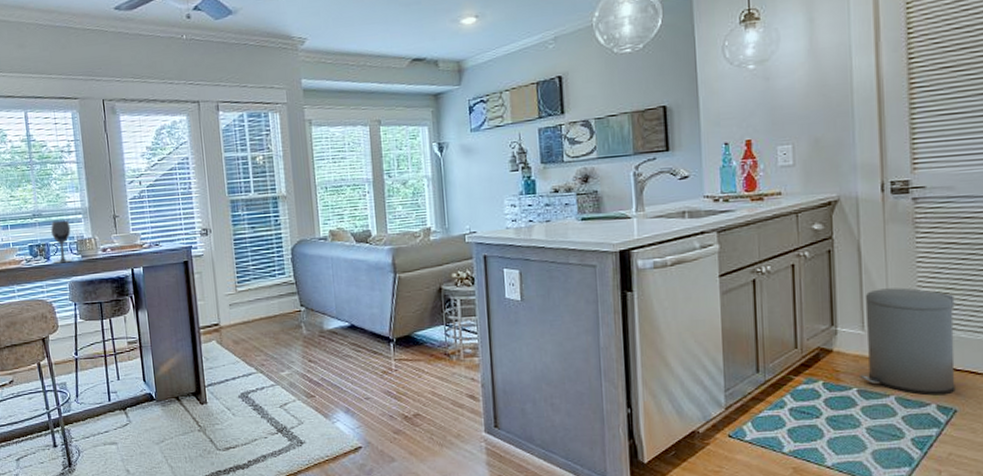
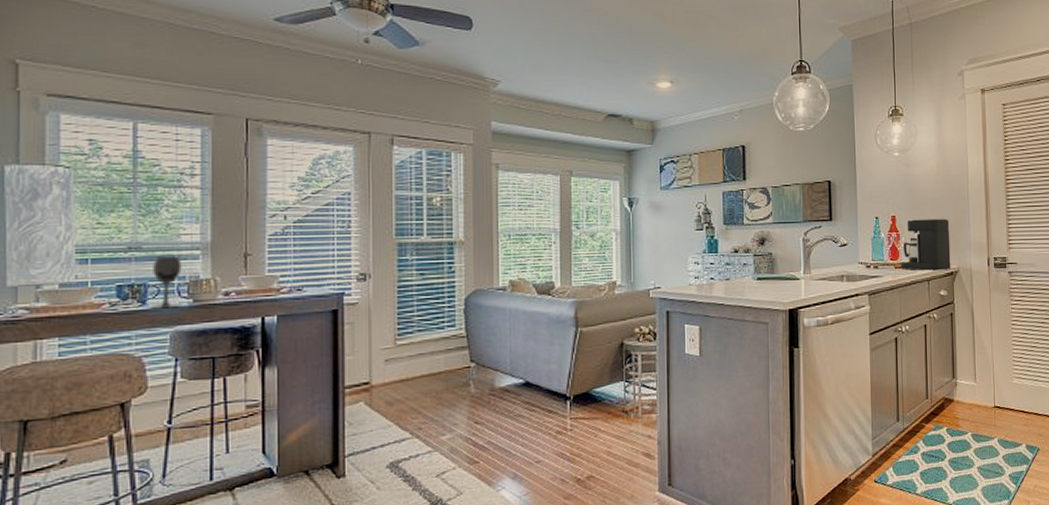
coffee maker: none [759,138,828,203] -> present [901,218,951,271]
pedal bin: present [860,287,955,396] -> none [973,346,1038,437]

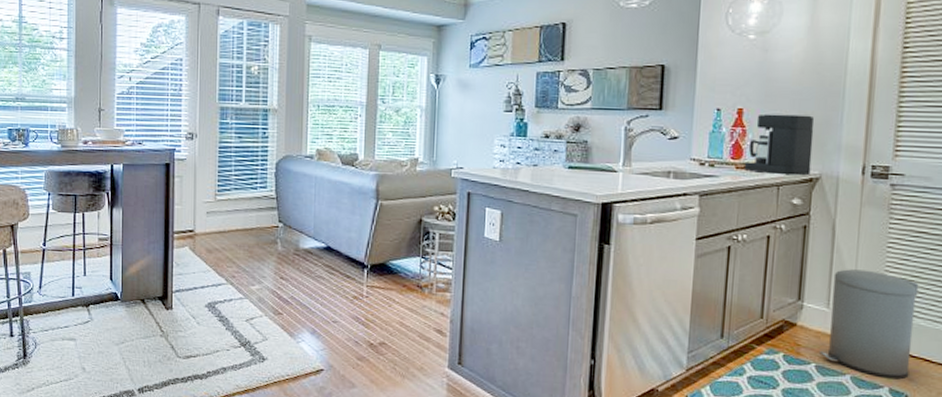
wine glass: present [151,256,182,309] -> none [32,107,53,151]
pedal bin: none [973,346,1038,437] -> present [819,269,919,380]

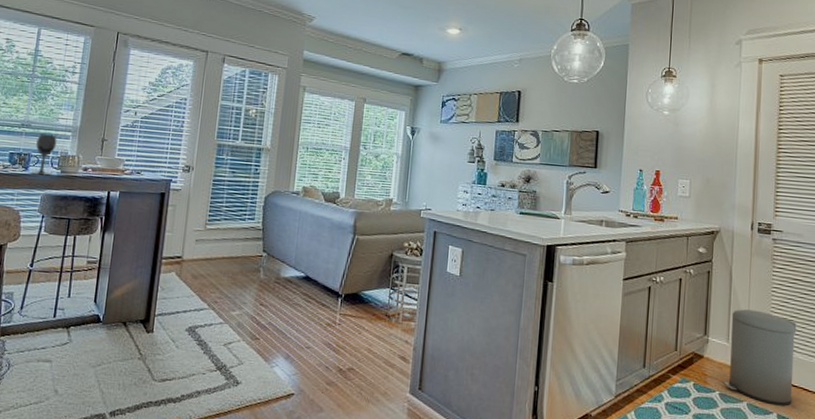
wine glass: none [32,107,53,151] -> present [31,133,57,176]
coffee maker: present [744,114,814,176] -> none [661,176,714,229]

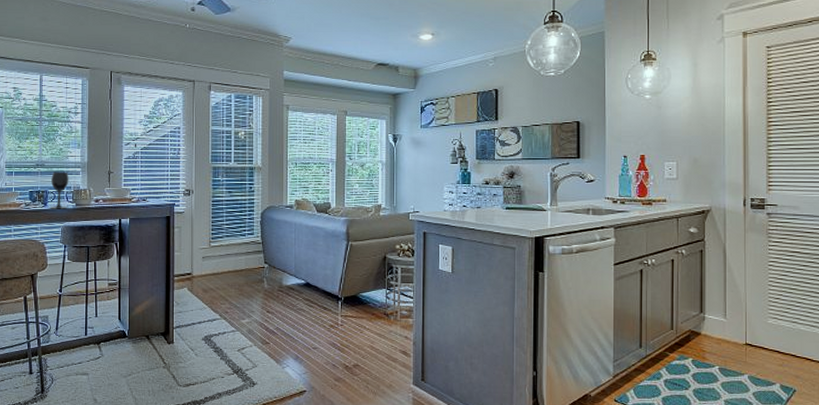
pedal bin: present [722,309,797,406] -> none [721,285,797,377]

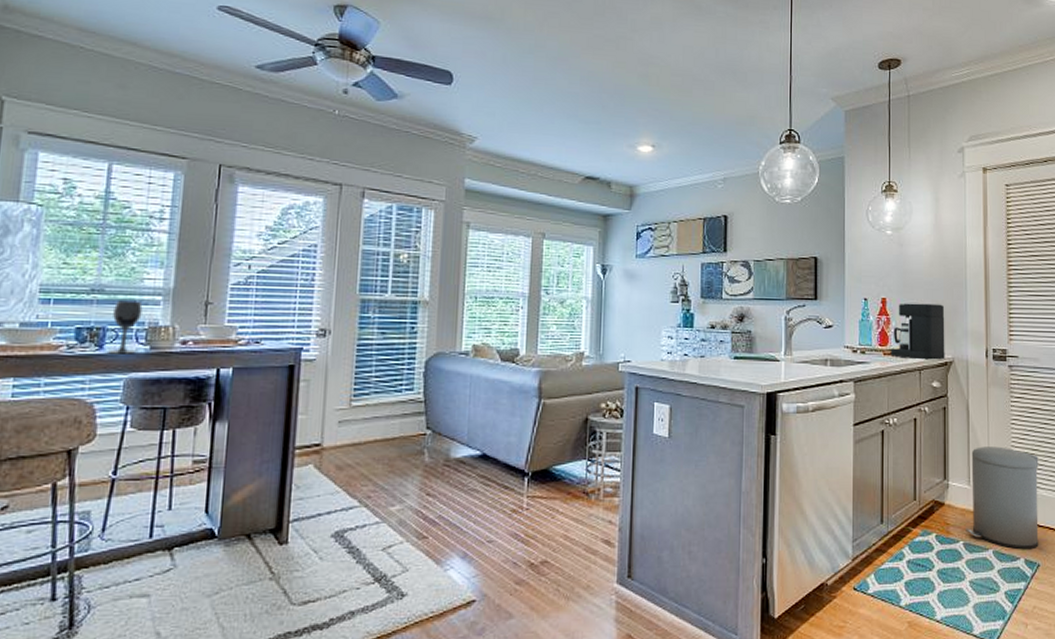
coffee maker: none [649,159,703,209] -> present [890,303,945,360]
pedal bin: none [721,285,797,377] -> present [966,446,1039,550]

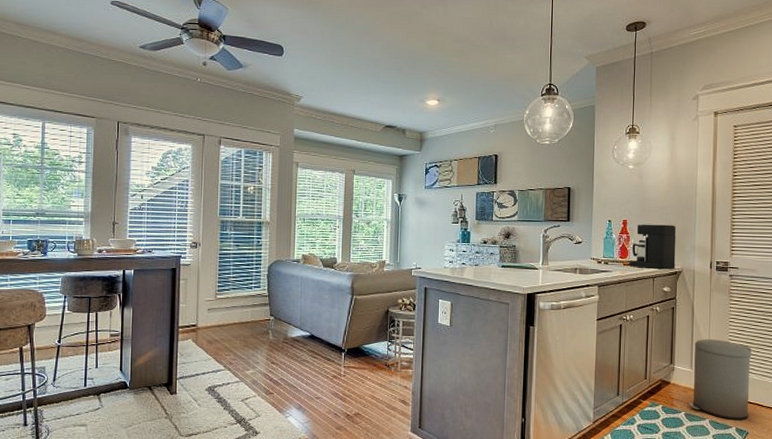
wine glass: present [108,300,143,354] -> none [50,221,71,259]

